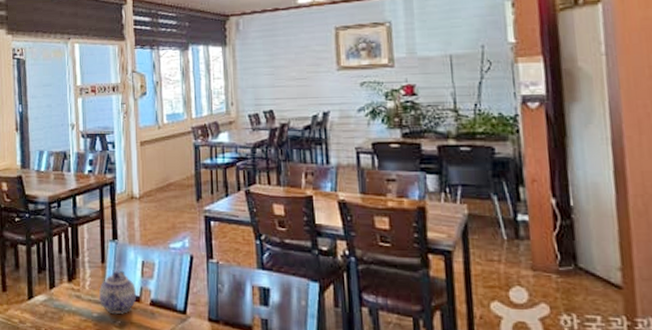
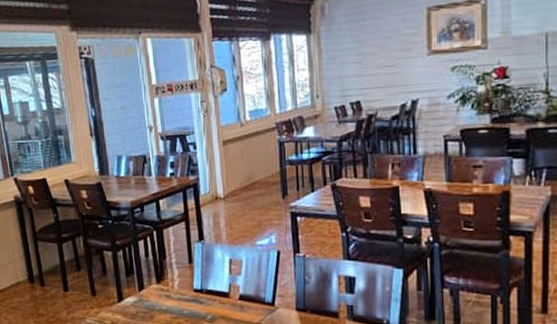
teapot: present [99,270,137,315] -> none [188,269,226,311]

